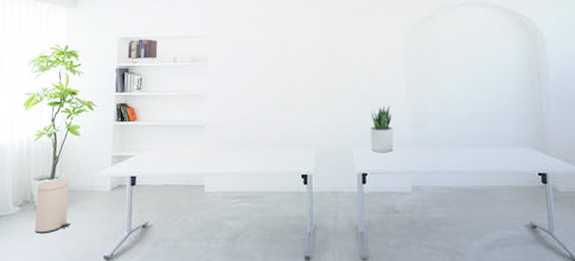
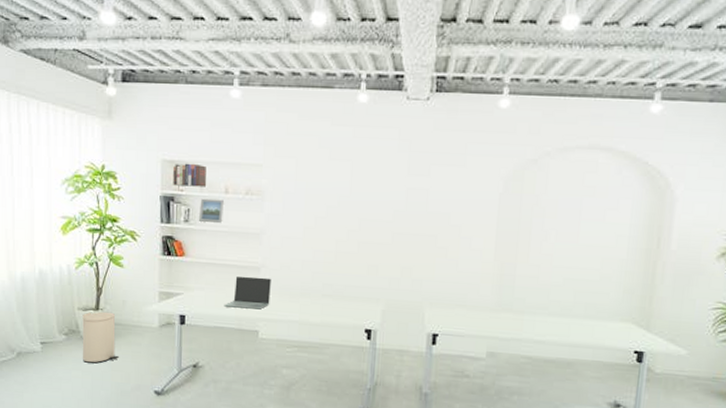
picture frame: none [150,68,172,88] -> present [199,198,224,223]
laptop: none [172,134,215,165] -> present [224,275,271,310]
planter: present [370,106,394,153] -> none [445,262,475,315]

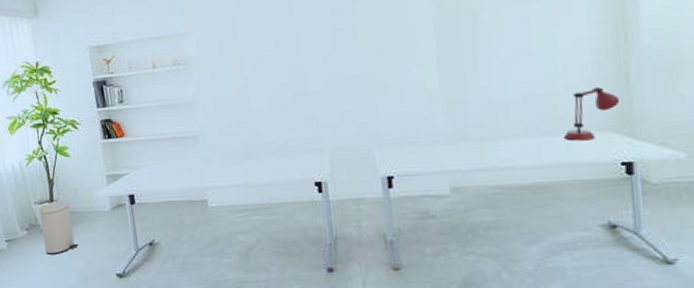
books: present [173,163,206,187] -> none [101,44,134,70]
picture frame: present [199,198,224,223] -> none [131,75,155,100]
laptop: present [224,275,271,310] -> none [169,145,214,181]
desk lamp: none [592,282,644,328] -> present [564,87,620,141]

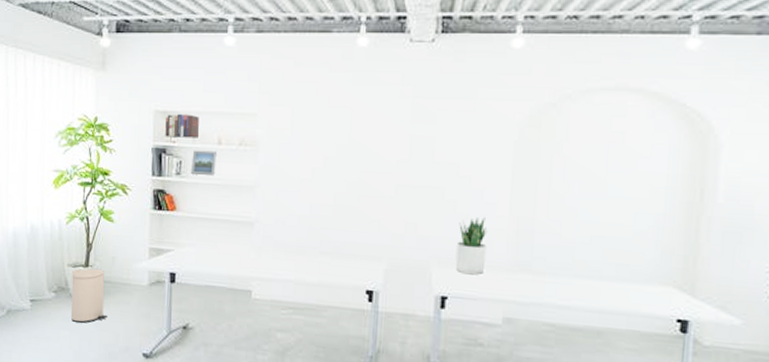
books: none [101,44,134,70] -> present [165,113,199,138]
picture frame: none [131,75,155,100] -> present [191,150,217,175]
planter: none [393,95,425,152] -> present [455,217,488,276]
desk lamp: present [564,87,620,141] -> none [625,240,686,292]

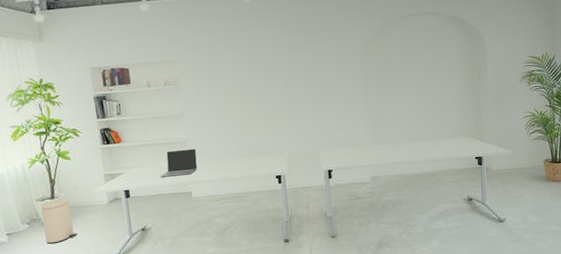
picture frame: present [191,150,217,175] -> none [128,92,149,113]
laptop: none [215,231,265,268] -> present [160,148,198,178]
planter: present [455,217,488,276] -> none [333,112,354,152]

